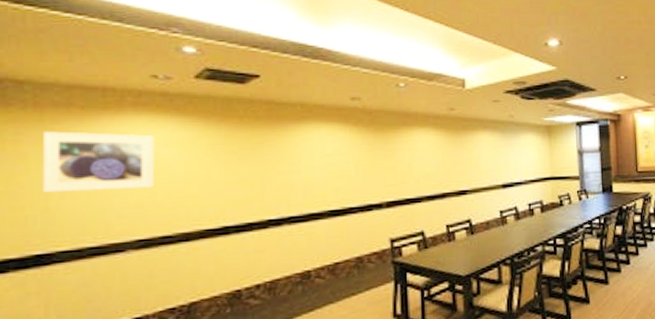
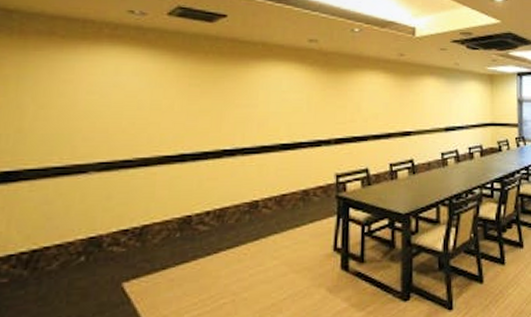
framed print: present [42,131,155,193] -> none [17,57,126,115]

